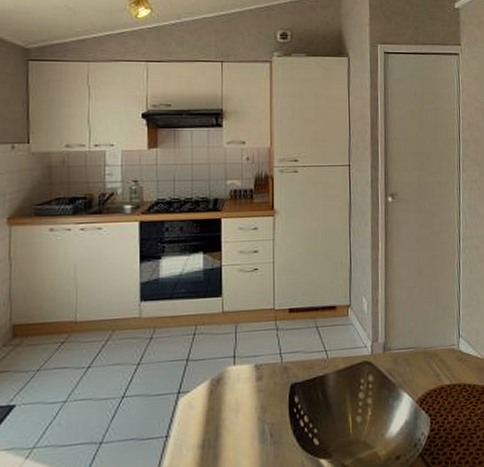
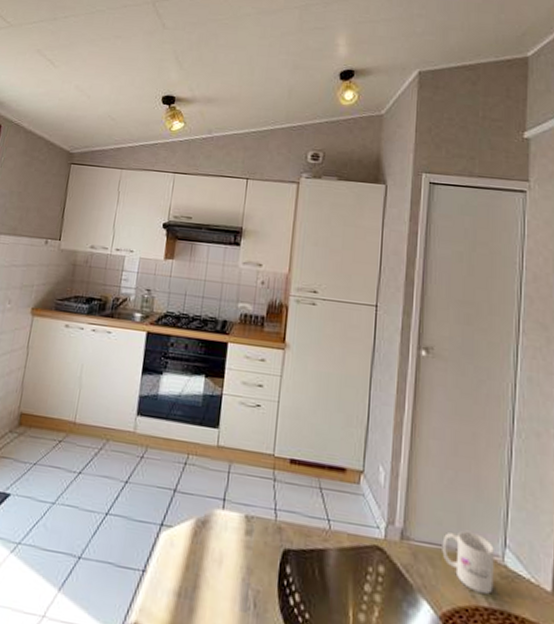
mug: none [414,331,453,376] -> present [442,530,494,595]

